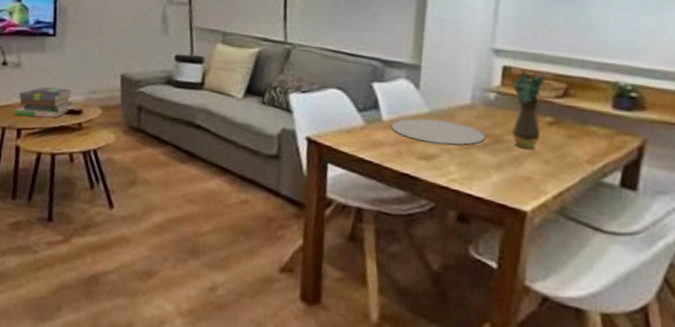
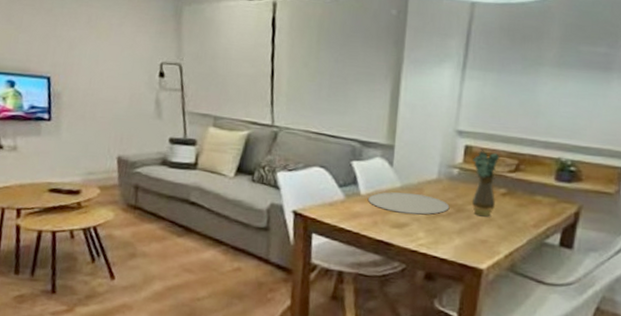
books: present [13,87,74,118] -> none [12,169,72,198]

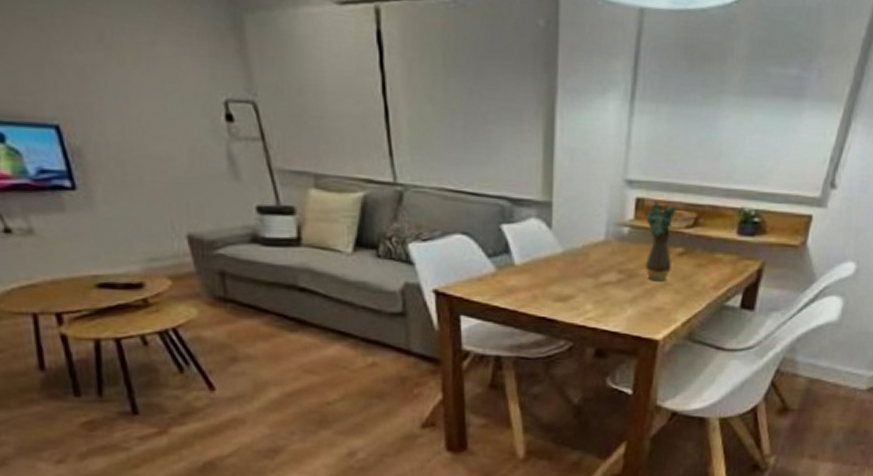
placemat: present [367,192,450,215] -> none [523,258,620,284]

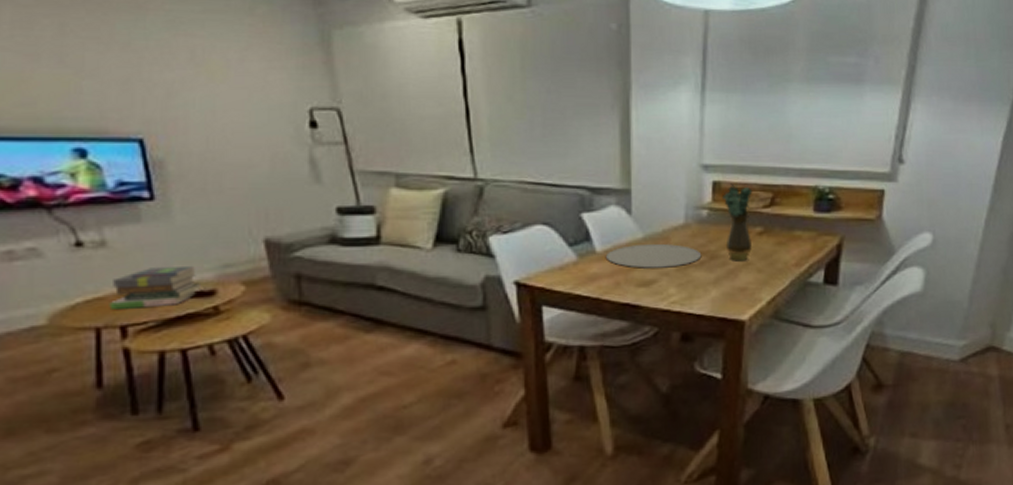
books: none [42,258,130,297] -> present [109,267,202,309]
placemat: none [523,258,620,284] -> present [605,243,702,269]

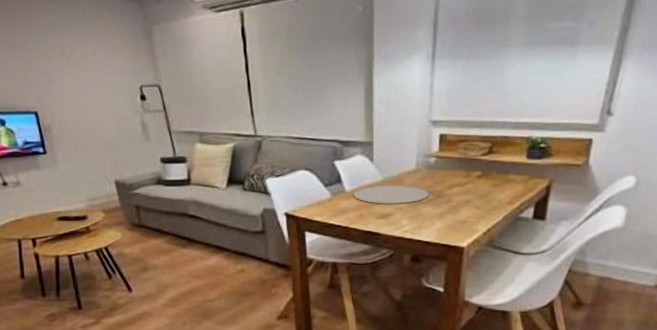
books: present [109,267,202,309] -> none [24,200,78,227]
vase: present [721,183,753,261] -> none [447,136,474,199]

